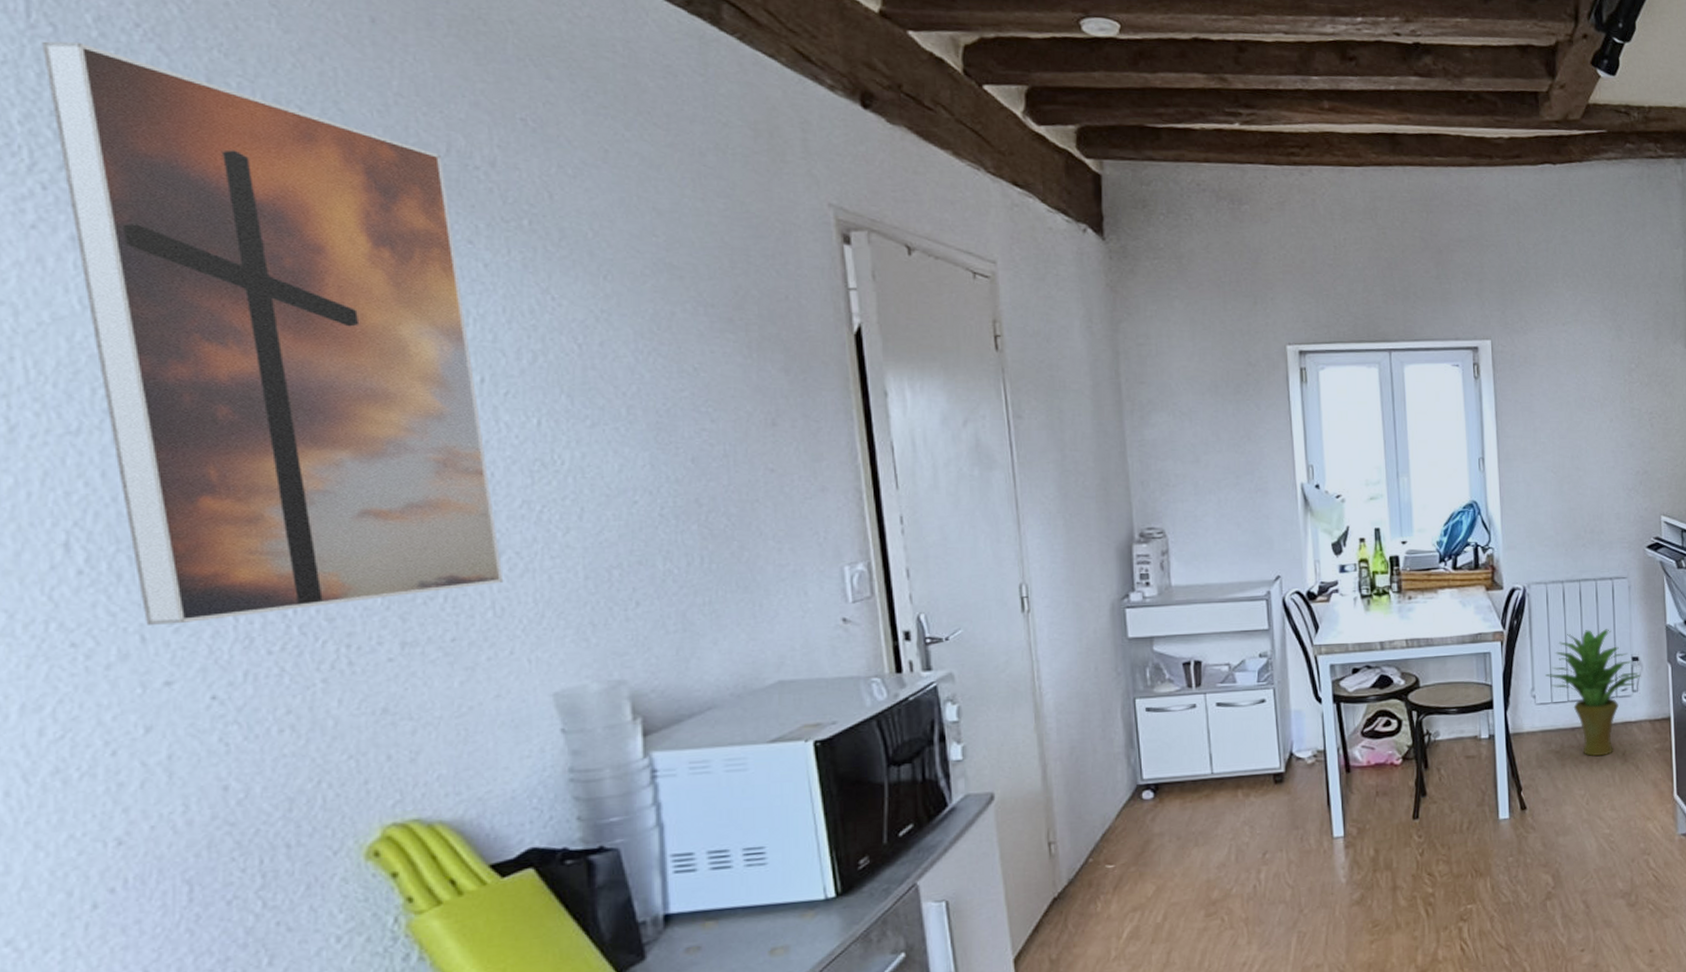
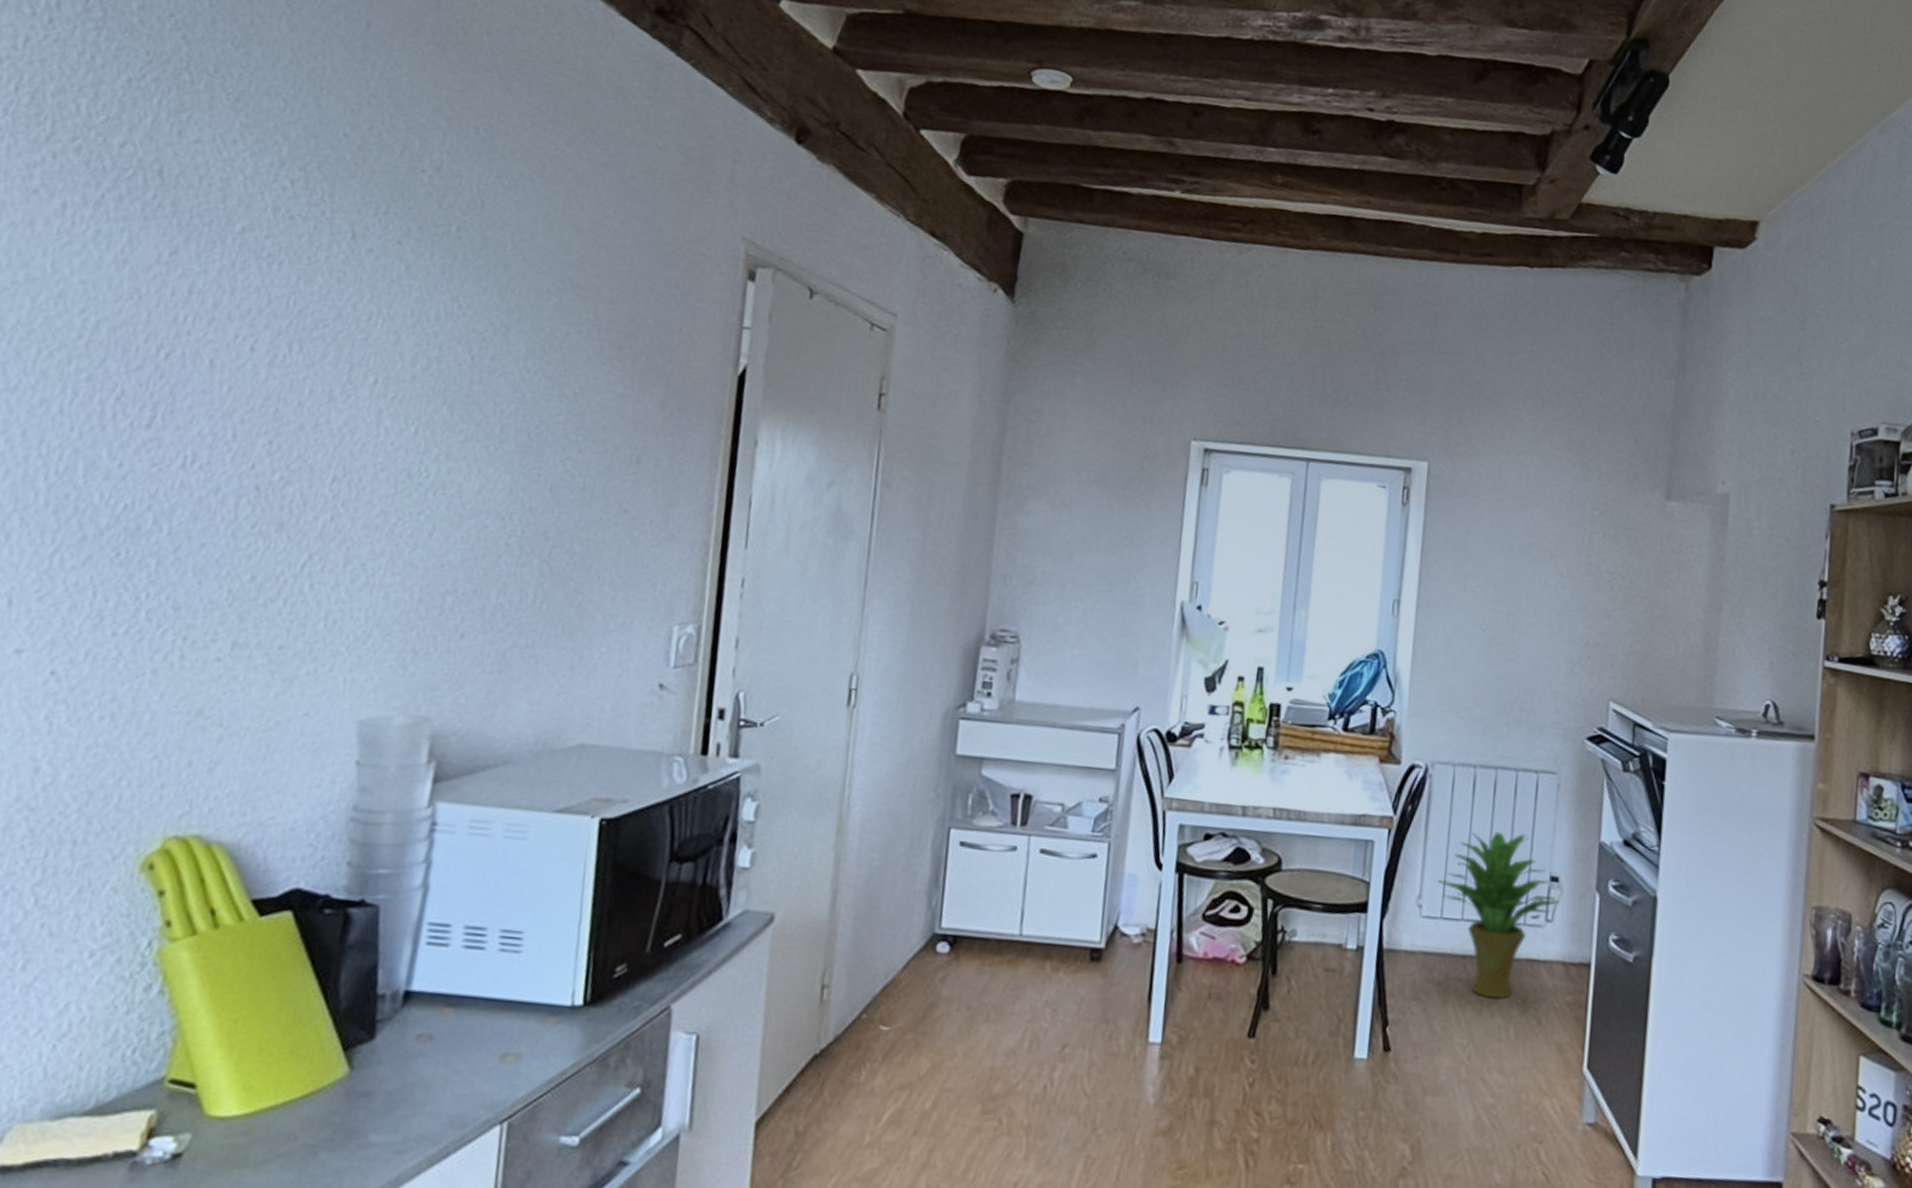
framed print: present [41,41,504,625] -> none [16,23,395,594]

